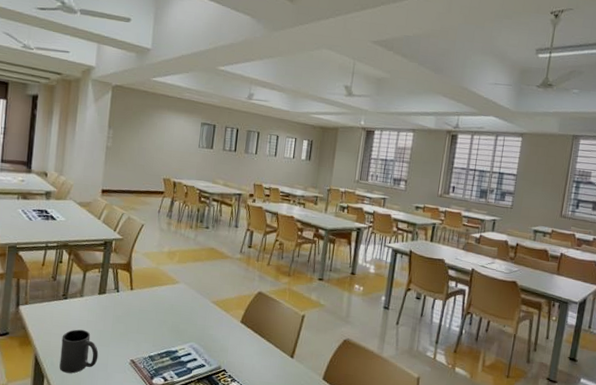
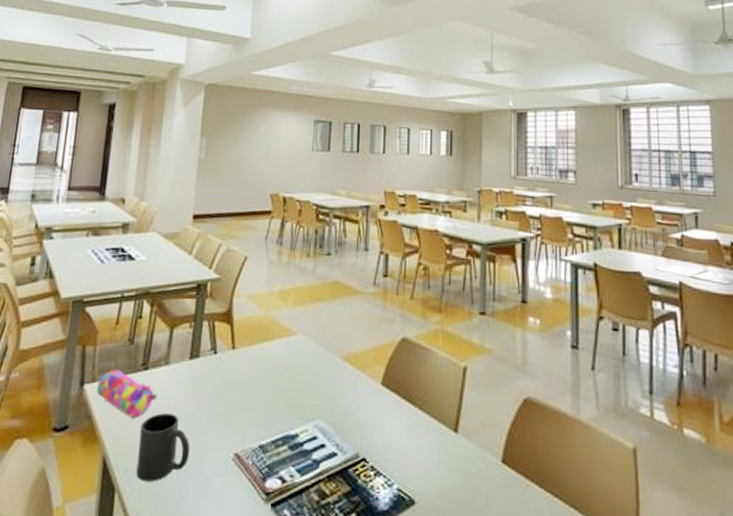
pencil case: none [29,297,74,331] -> present [97,369,158,418]

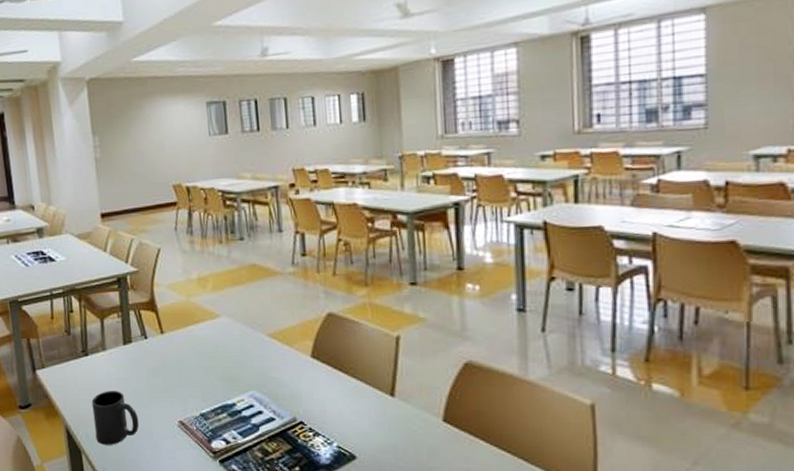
pencil case: present [97,369,158,418] -> none [47,357,101,396]

